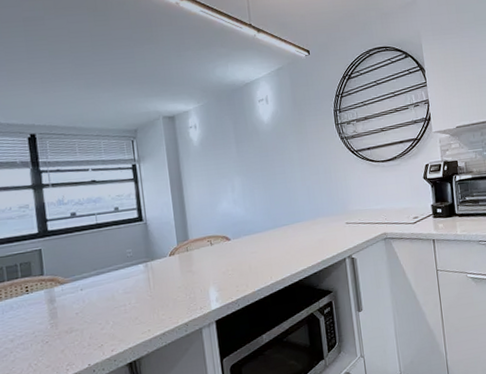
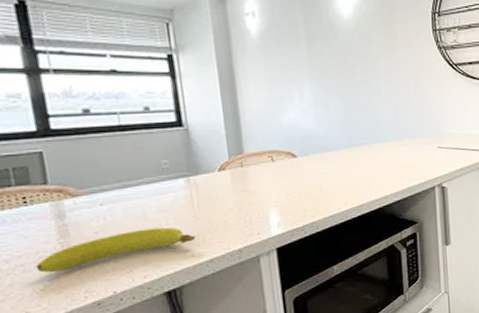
fruit: none [32,306,151,350] -> present [35,227,195,273]

